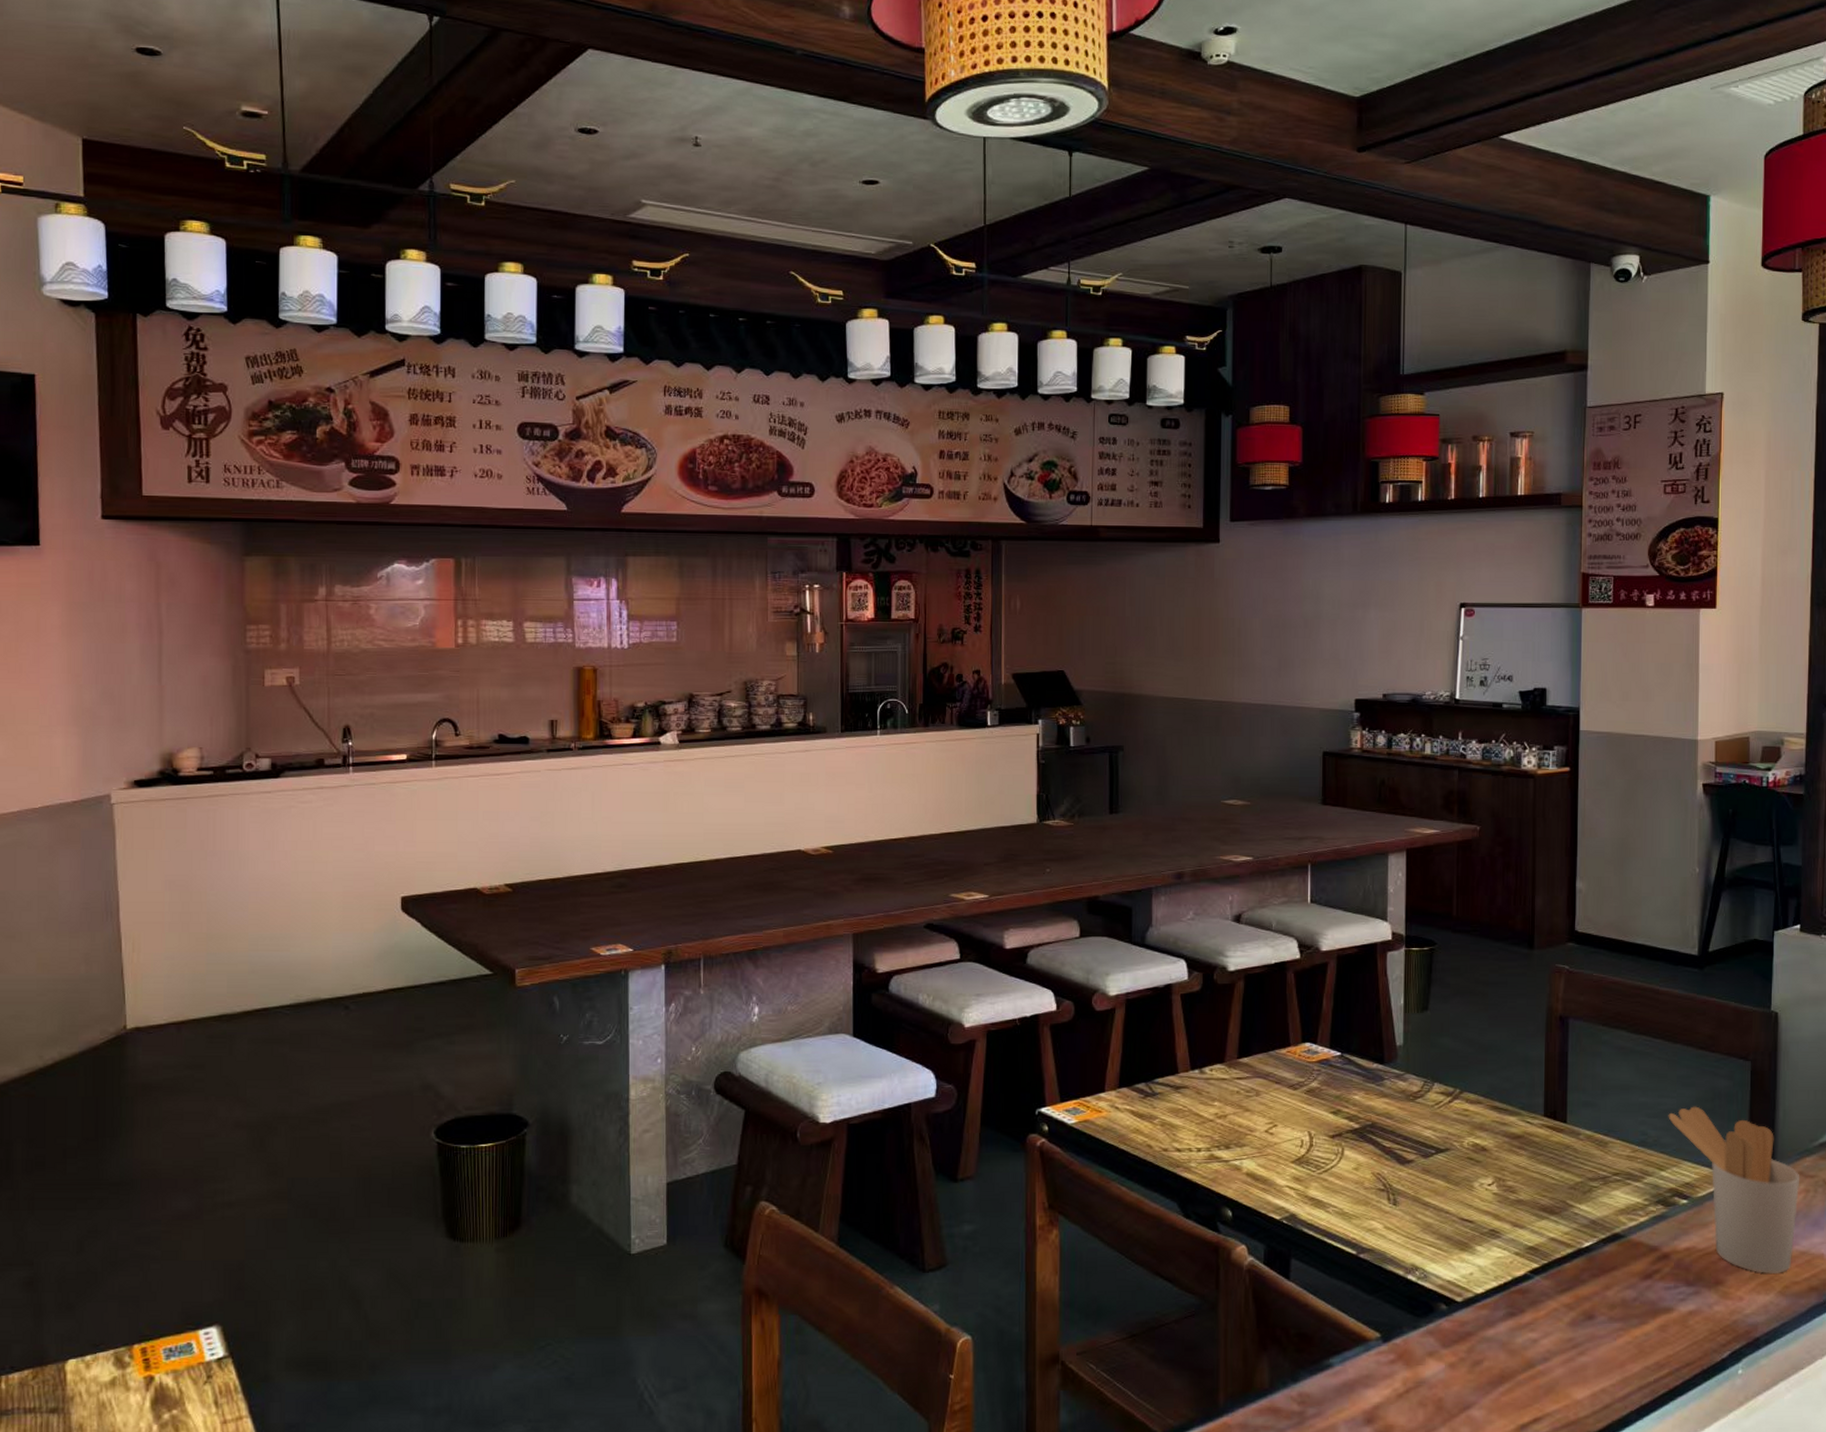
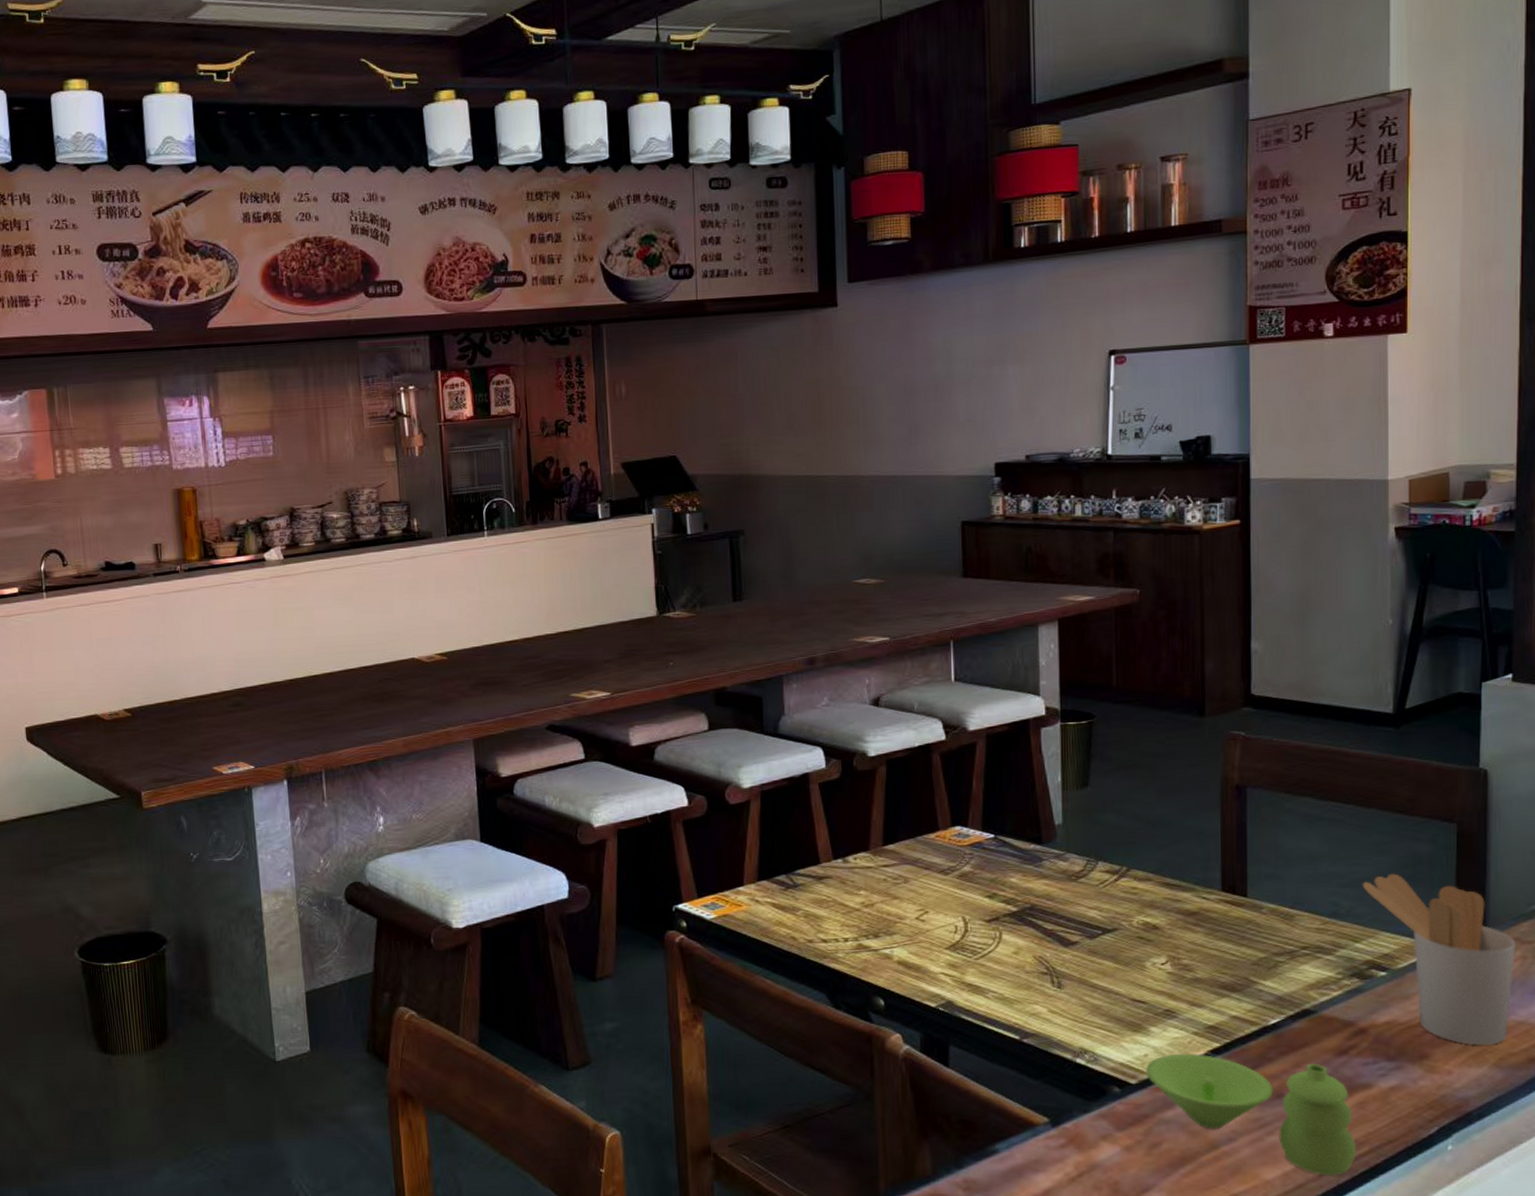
condiment set: none [1471,1273,1657,1396] -> present [1146,1053,1356,1175]

